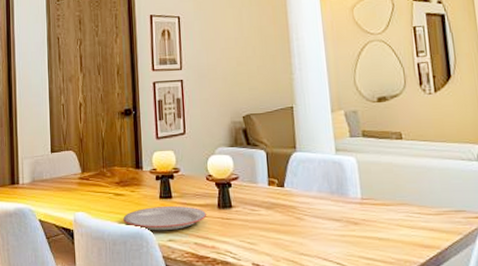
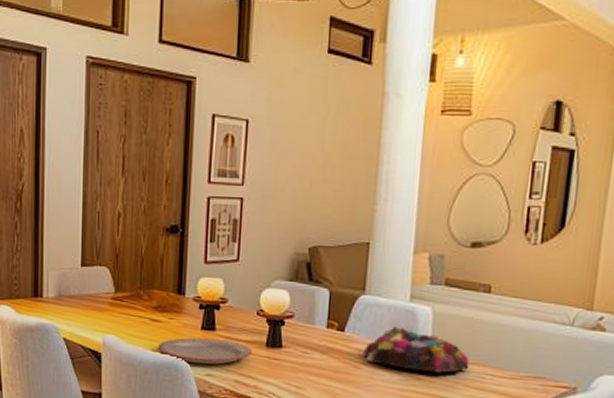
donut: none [303,178,398,217] -> present [363,327,470,373]

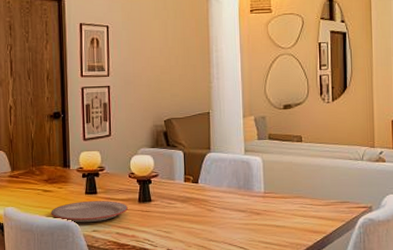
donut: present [363,327,470,373] -> none [214,175,294,208]

